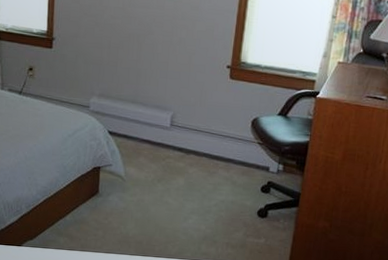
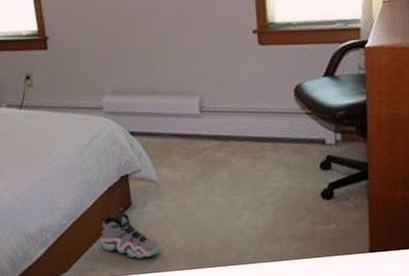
sneaker: none [67,193,116,240] -> present [101,207,161,259]

